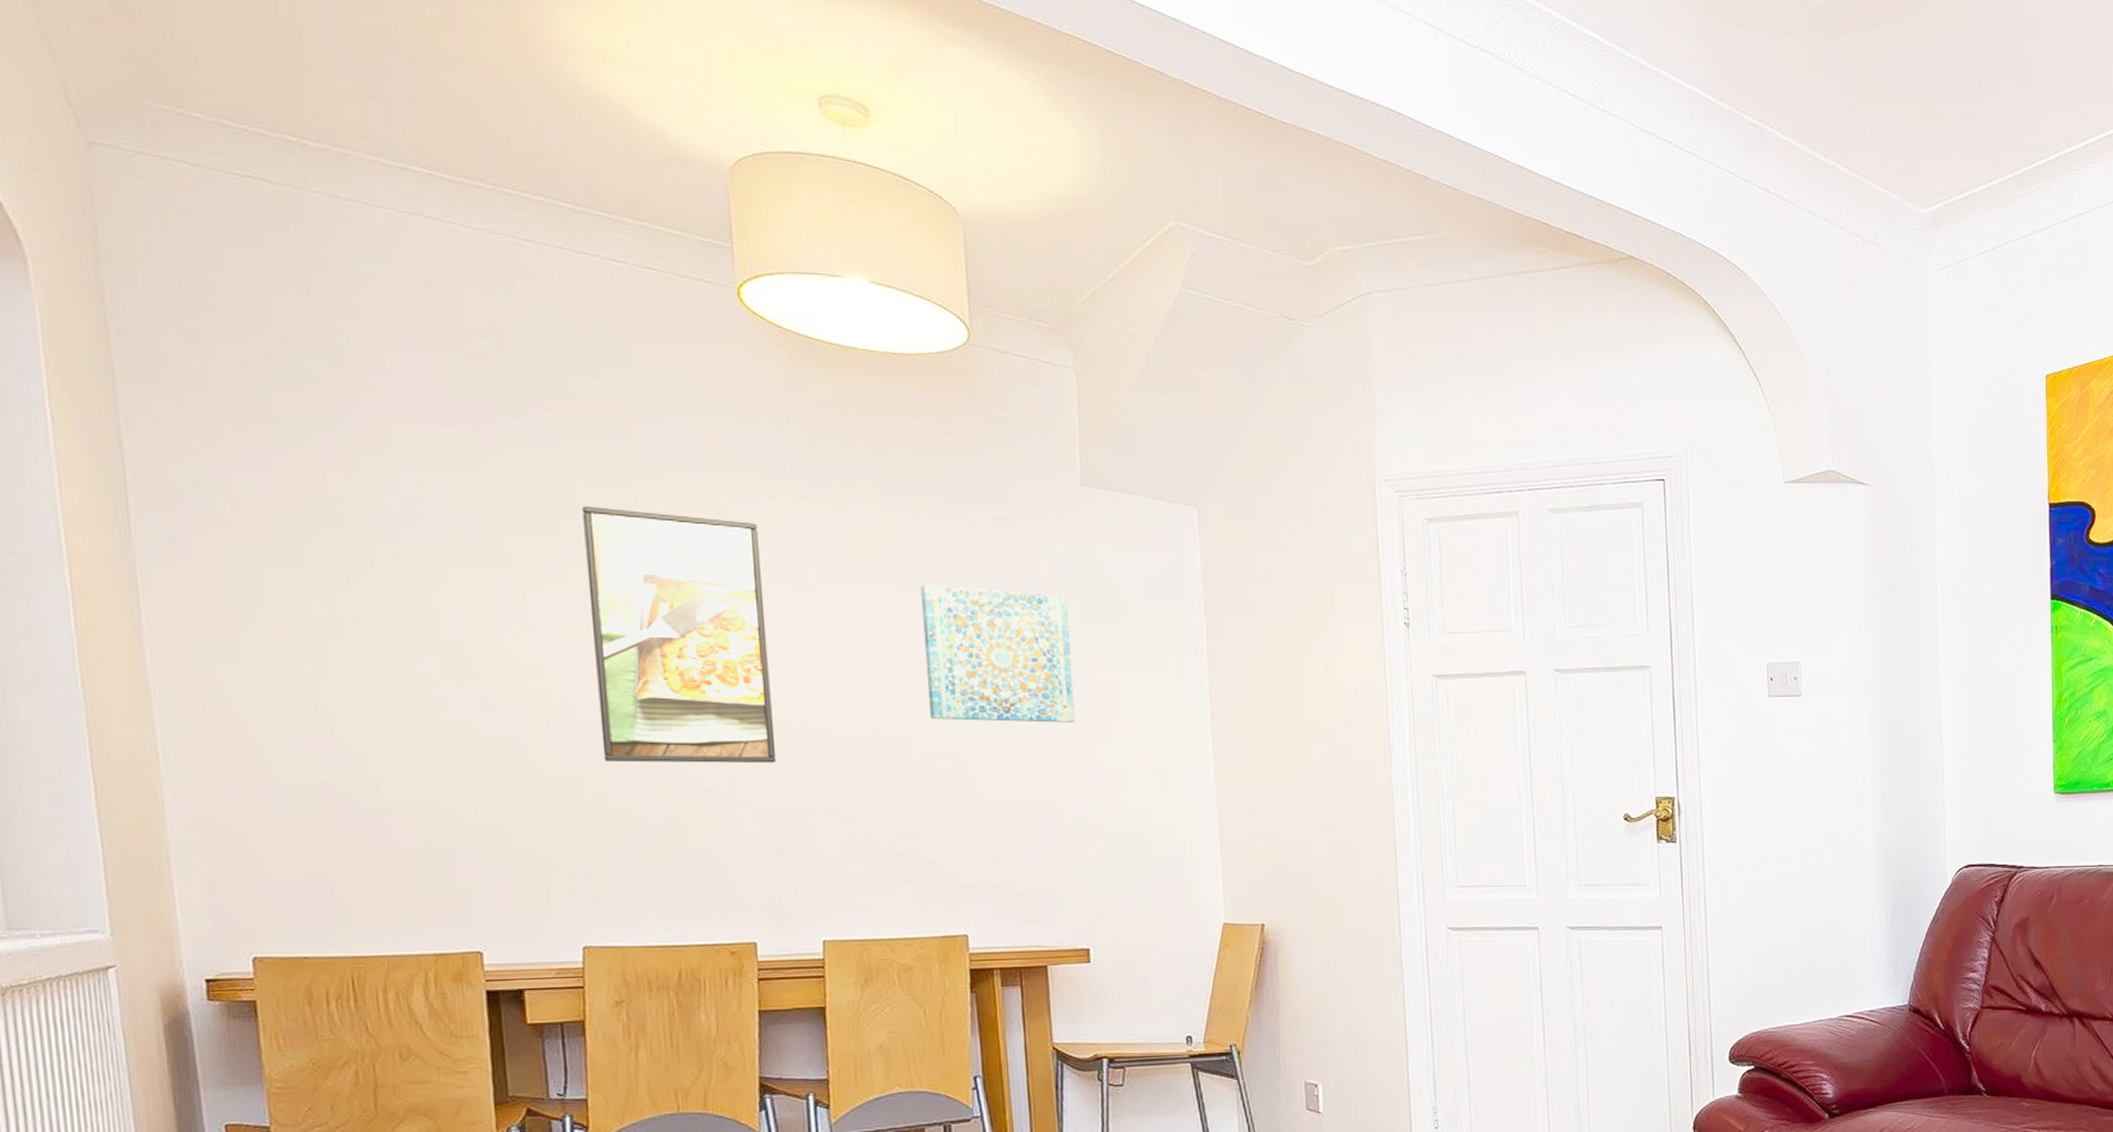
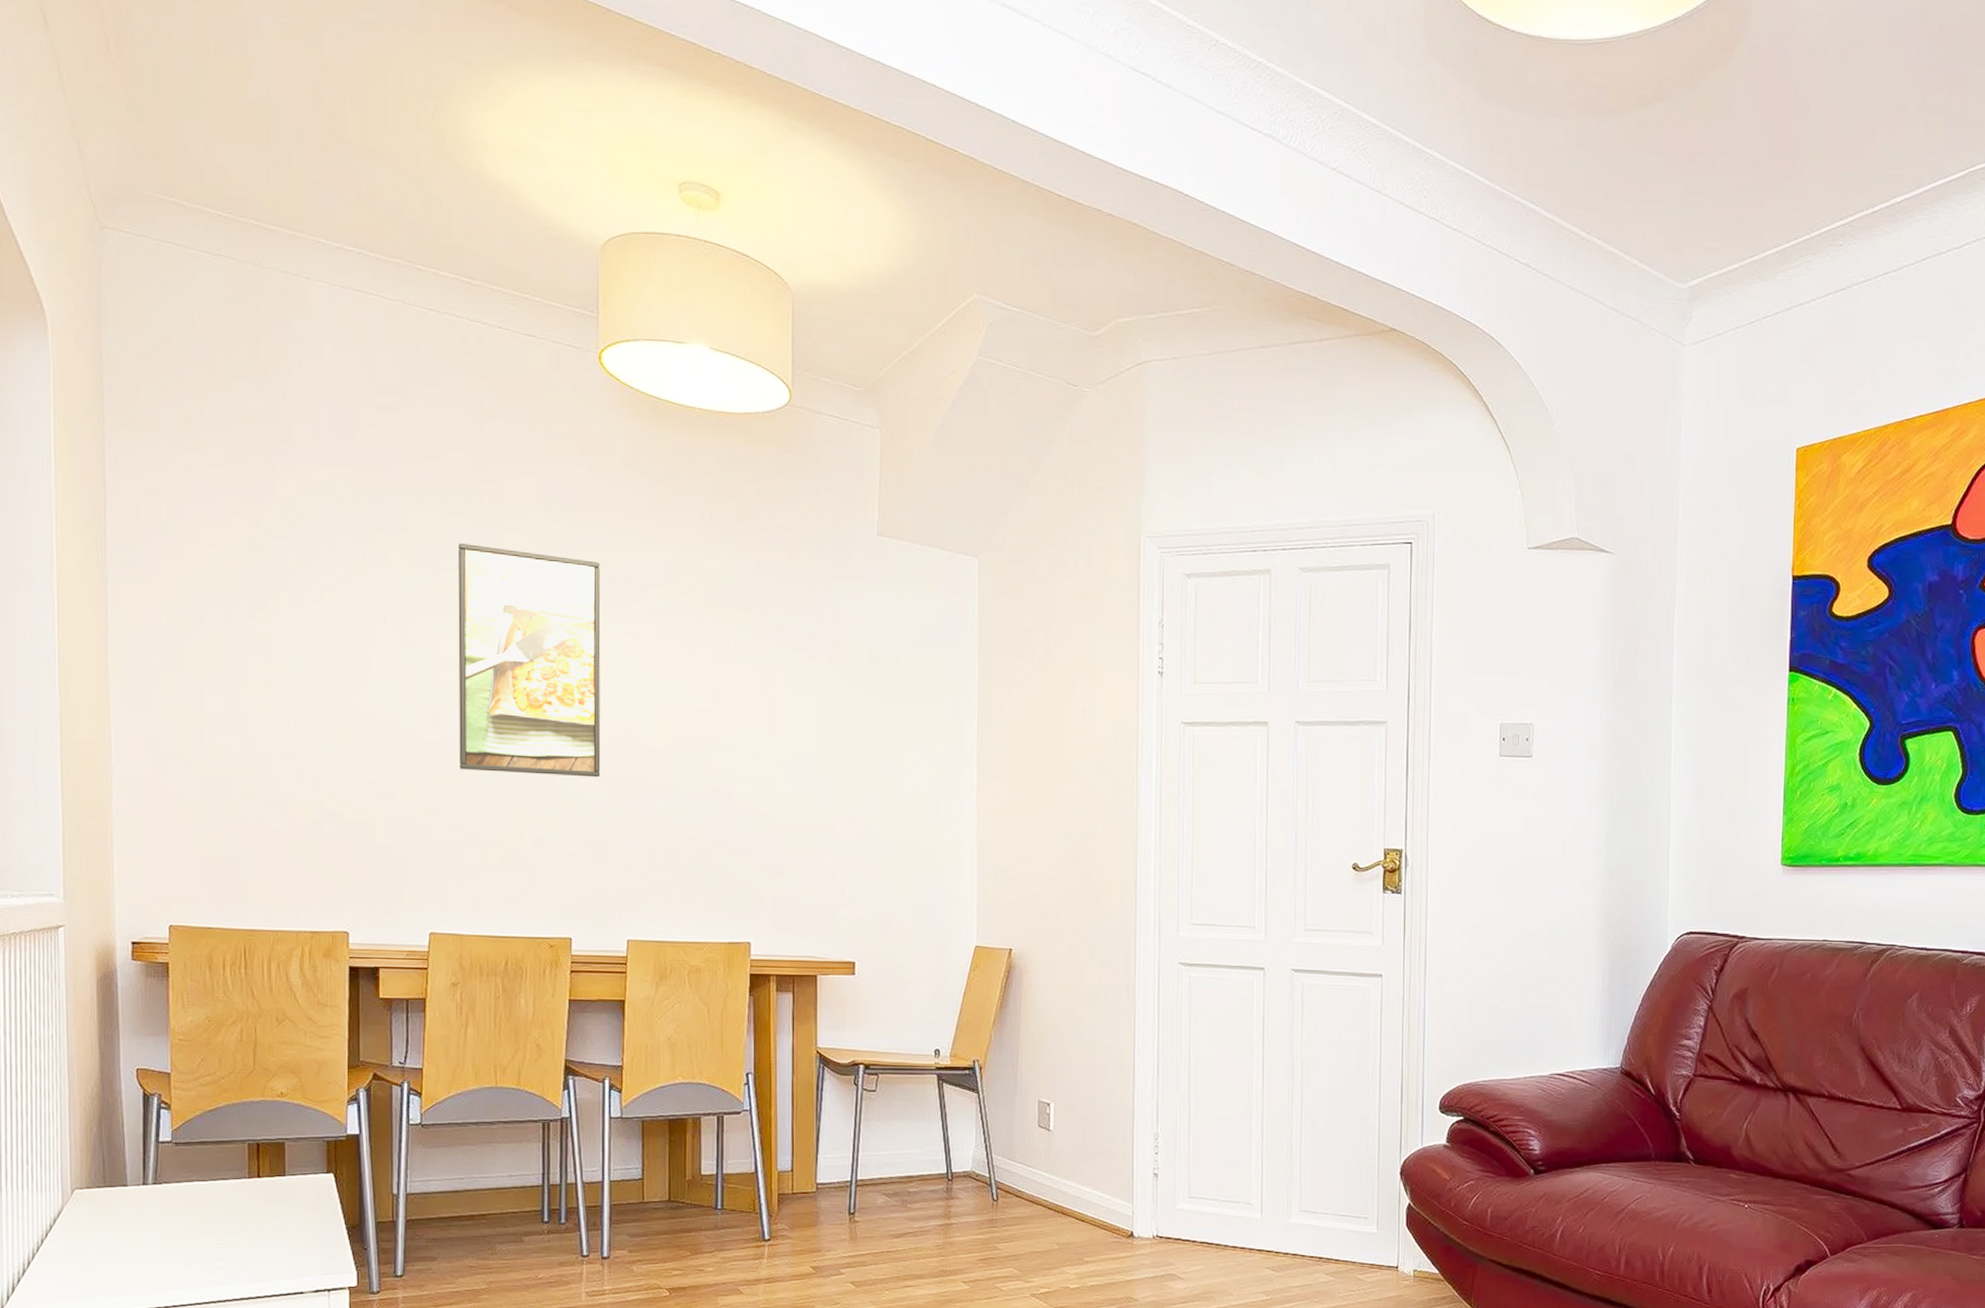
wall art: present [921,584,1075,723] -> none [732,621,858,752]

